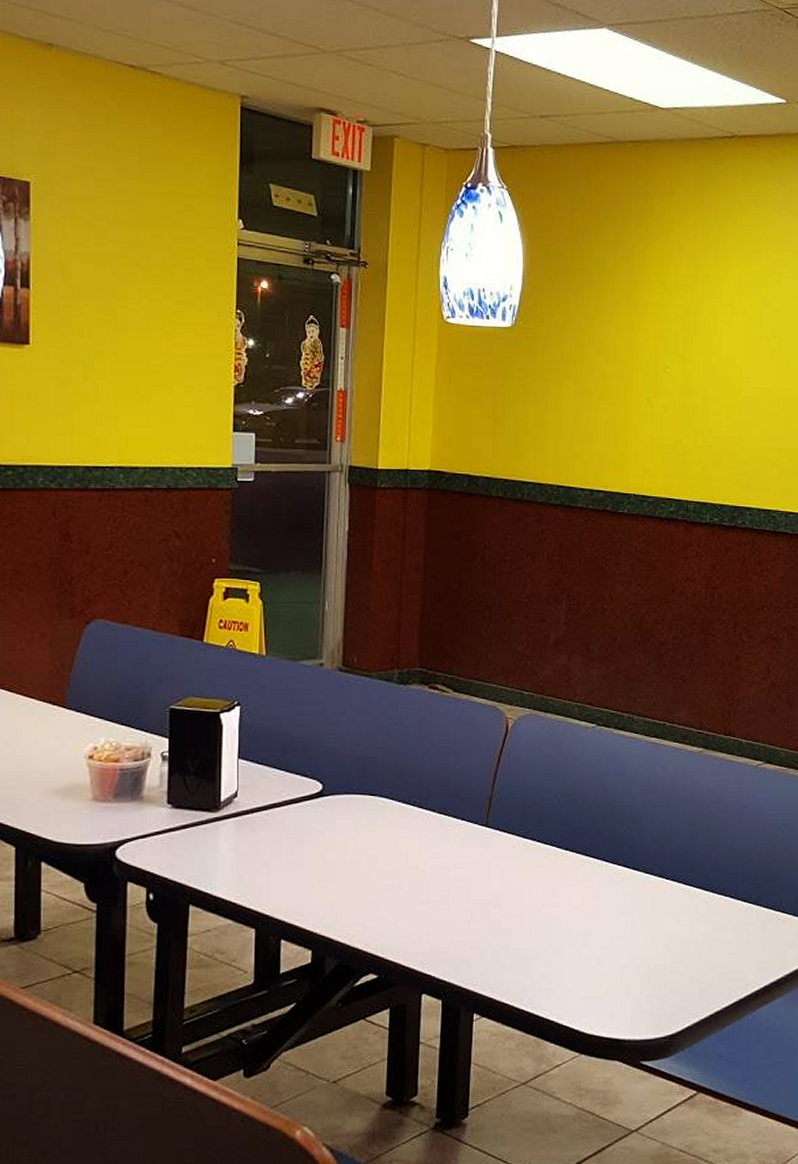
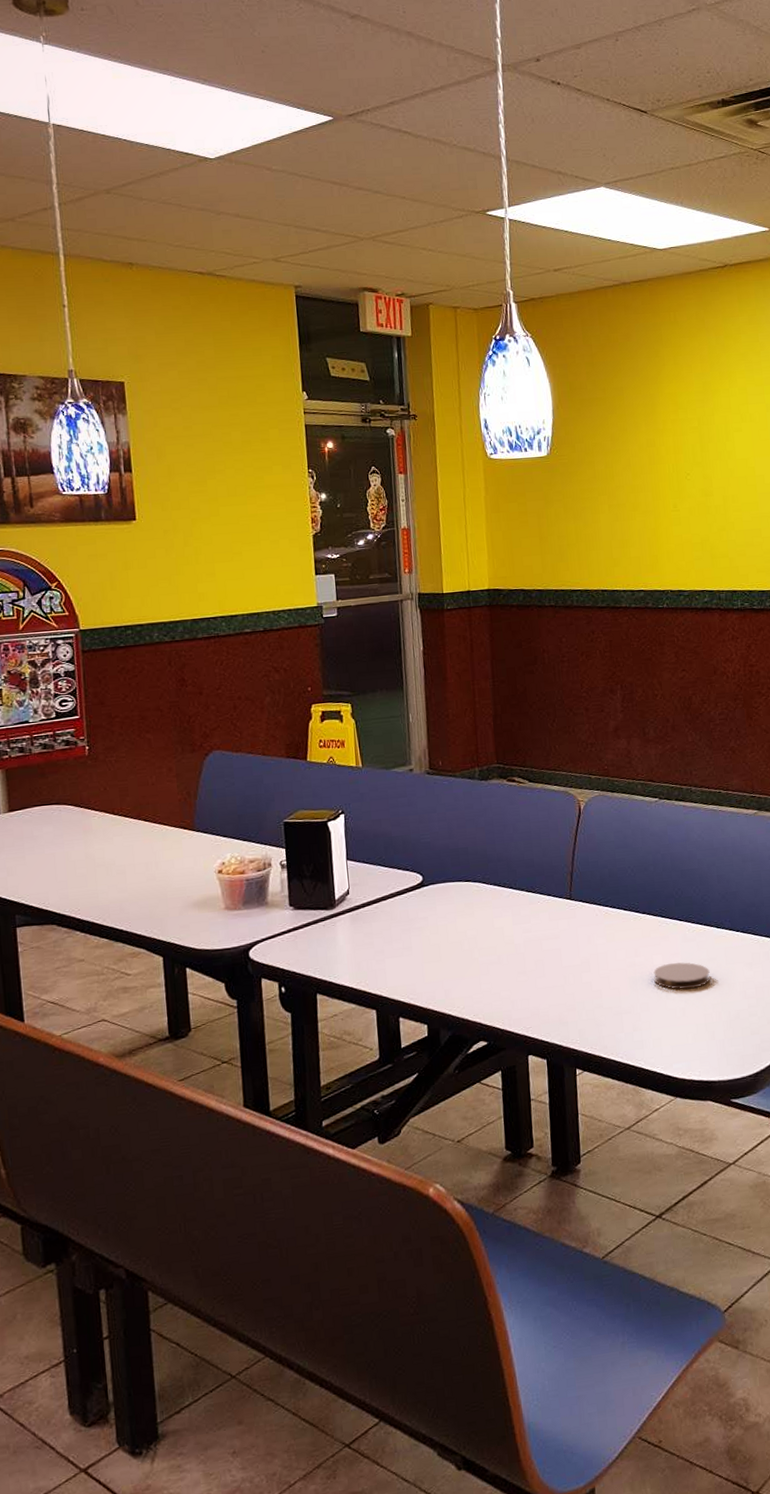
coaster: none [570,907,632,938] -> present [653,962,710,990]

